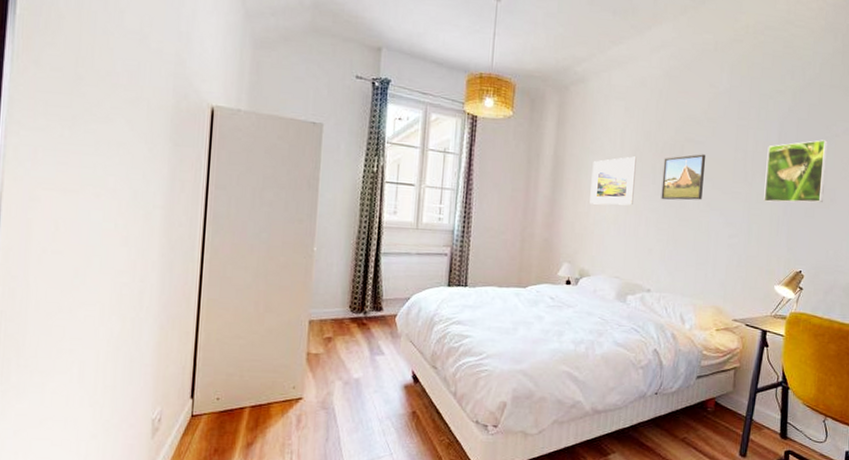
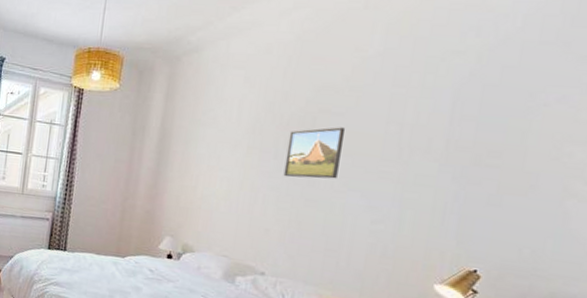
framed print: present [590,156,637,206] -> none [198,129,256,182]
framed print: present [764,140,828,203] -> none [424,110,530,189]

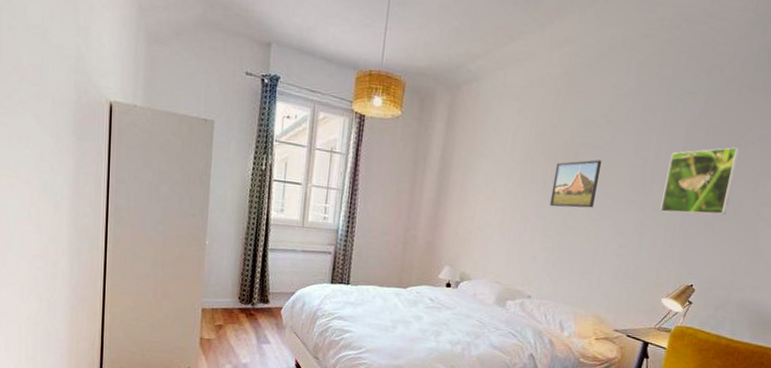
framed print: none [424,110,530,189] -> present [660,147,740,215]

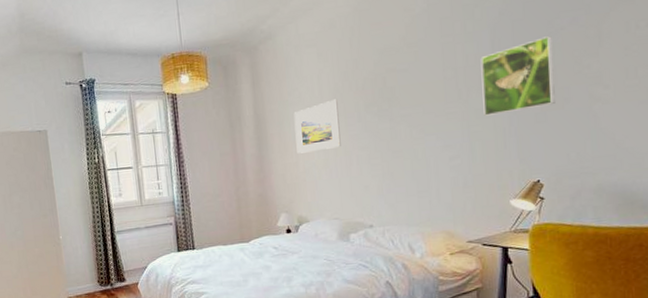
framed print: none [475,160,527,211] -> present [293,99,341,154]
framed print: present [549,159,602,208] -> none [366,81,414,136]

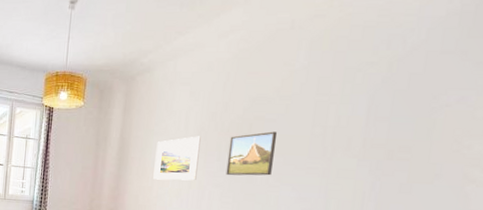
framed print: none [366,81,414,136] -> present [226,131,278,176]
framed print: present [480,36,555,116] -> none [345,111,434,178]

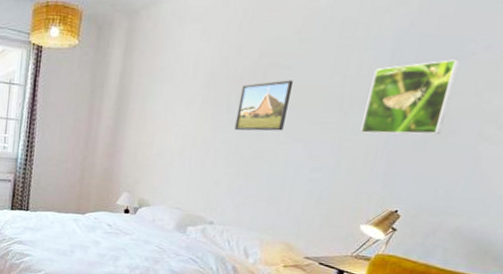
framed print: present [153,136,201,181] -> none [154,84,210,136]
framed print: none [345,111,434,178] -> present [360,59,460,135]

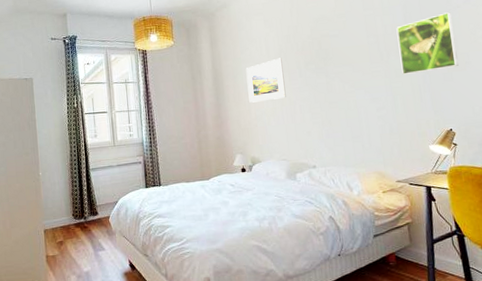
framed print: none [154,84,210,136] -> present [246,58,286,103]
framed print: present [234,80,294,131] -> none [305,45,346,89]

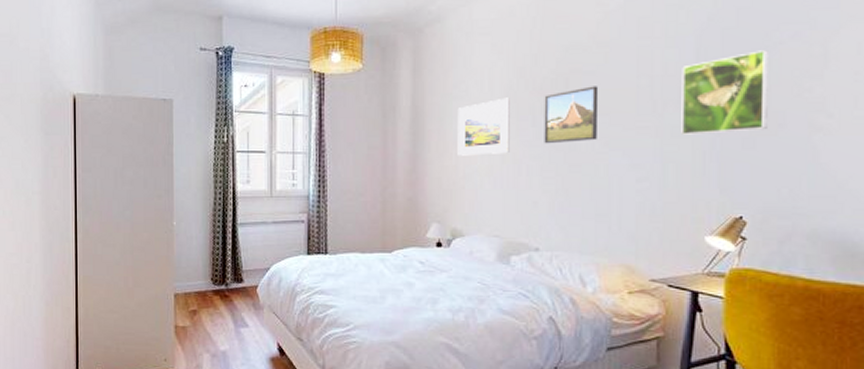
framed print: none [305,45,346,89] -> present [544,86,599,144]

